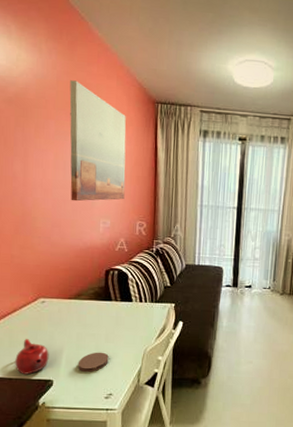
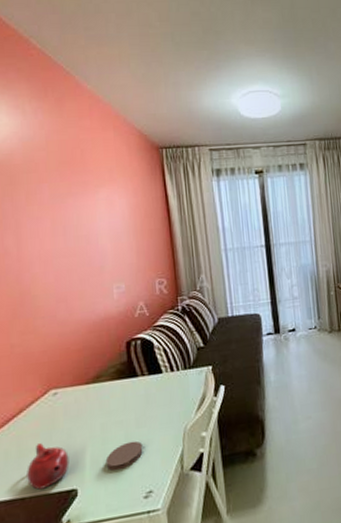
wall art: present [69,80,126,202] -> none [61,138,138,269]

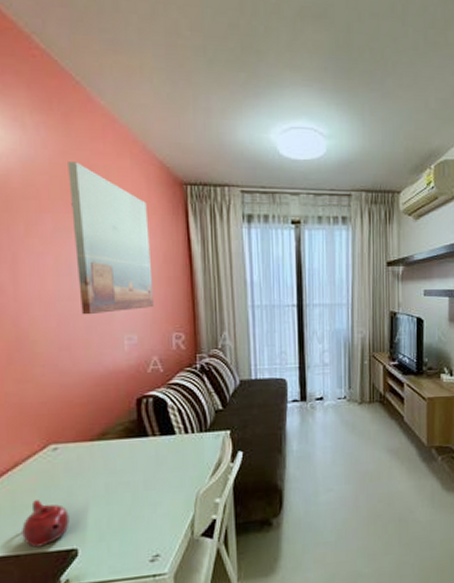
wall art: none [61,138,138,269] -> present [68,161,154,315]
coaster: present [105,440,143,471] -> none [109,503,151,533]

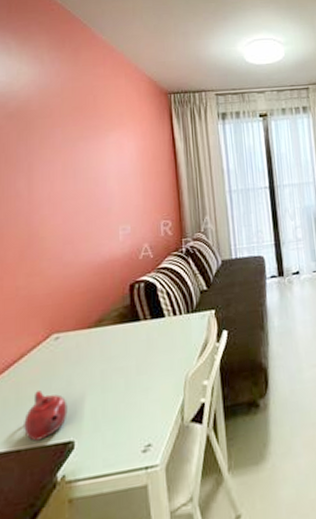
wall art: present [68,161,154,315] -> none [76,85,144,211]

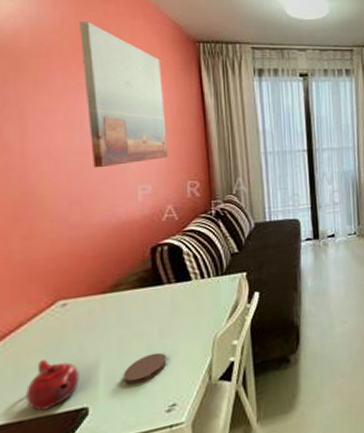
wall art: none [76,85,144,211] -> present [79,22,168,168]
coaster: none [104,389,143,422] -> present [123,352,167,386]

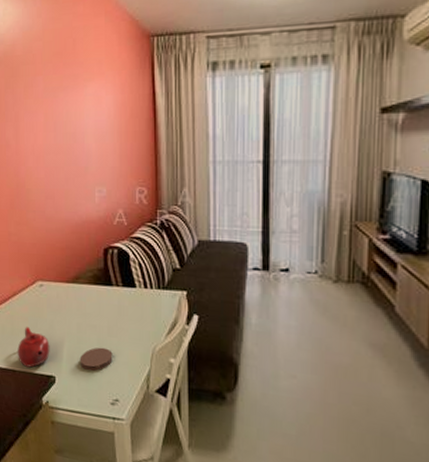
wall art: present [79,22,168,168] -> none [56,26,121,168]

